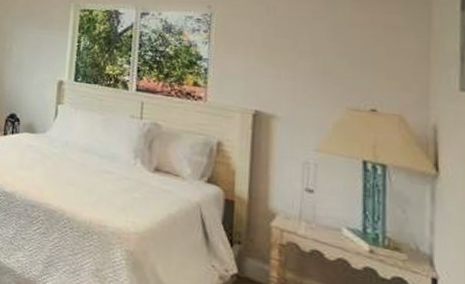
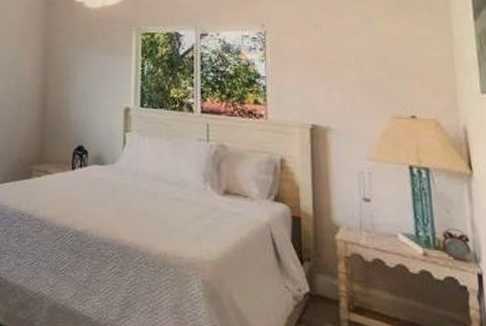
alarm clock: none [392,228,427,264] -> present [442,228,471,262]

